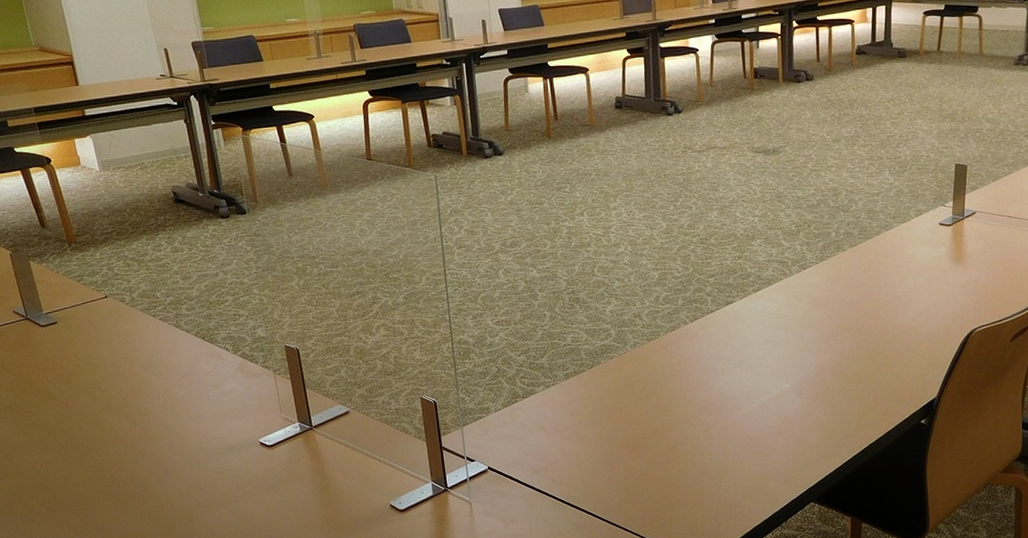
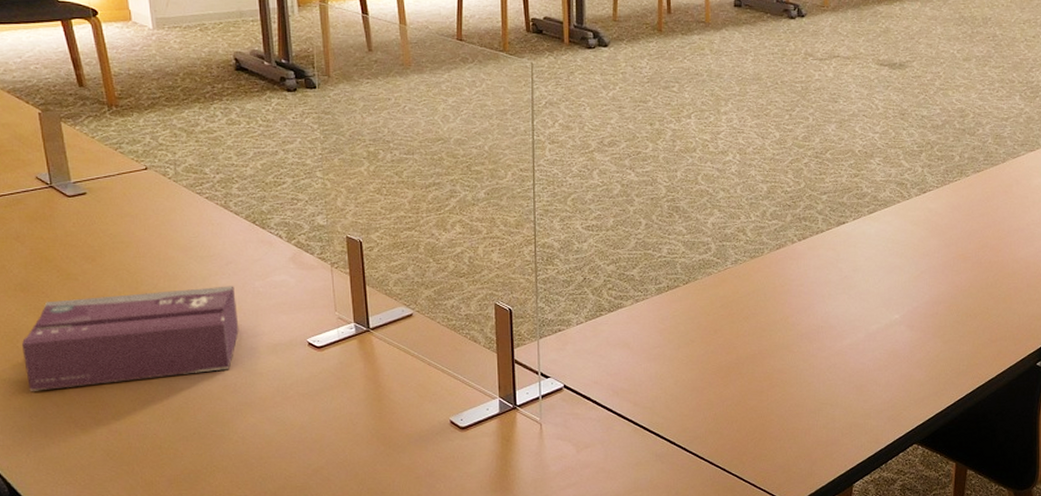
tissue box: none [16,396,200,499] -> present [22,286,239,391]

